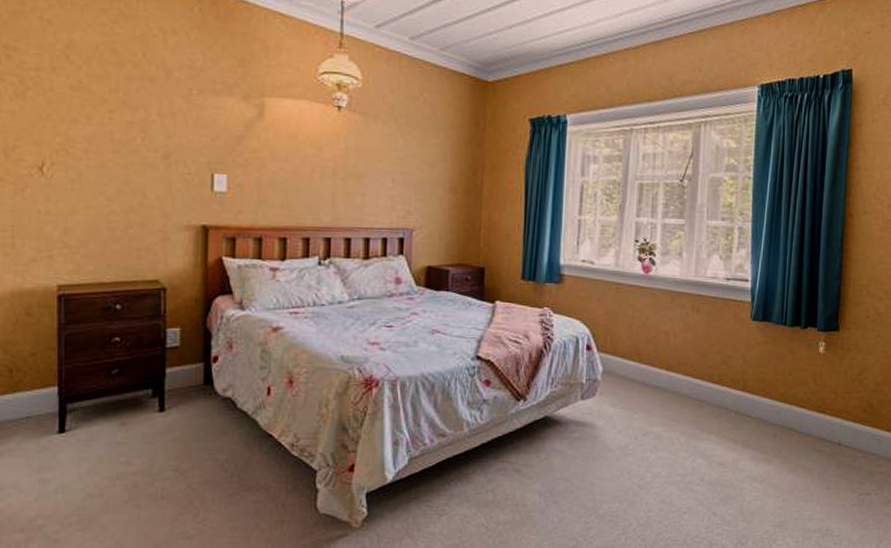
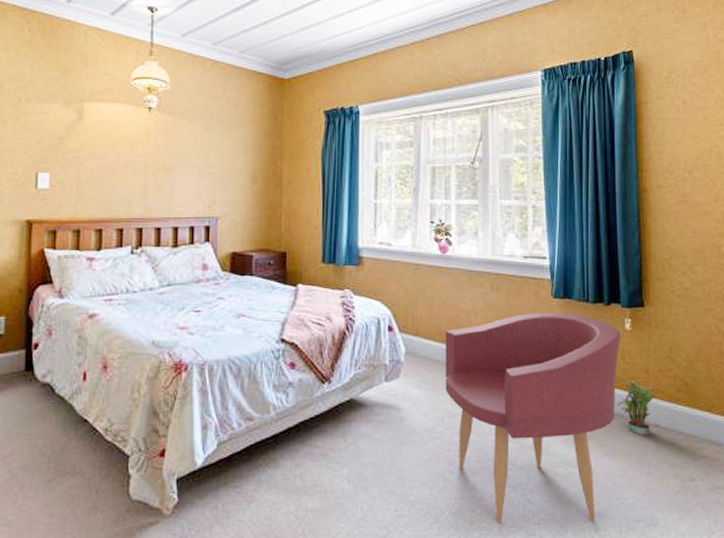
armchair: none [640,334,814,534] -> present [445,312,621,523]
potted plant: none [804,400,842,454] -> present [616,379,655,436]

